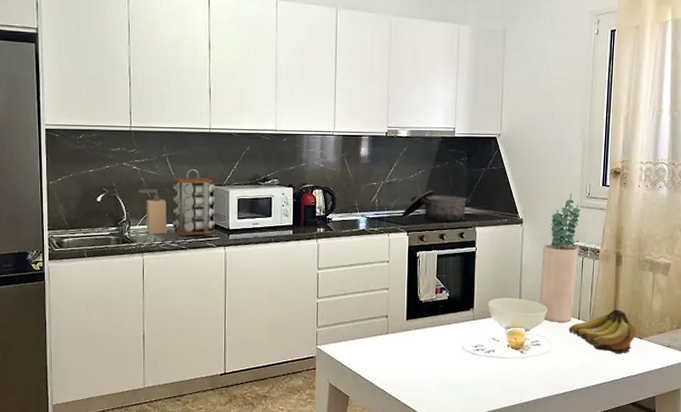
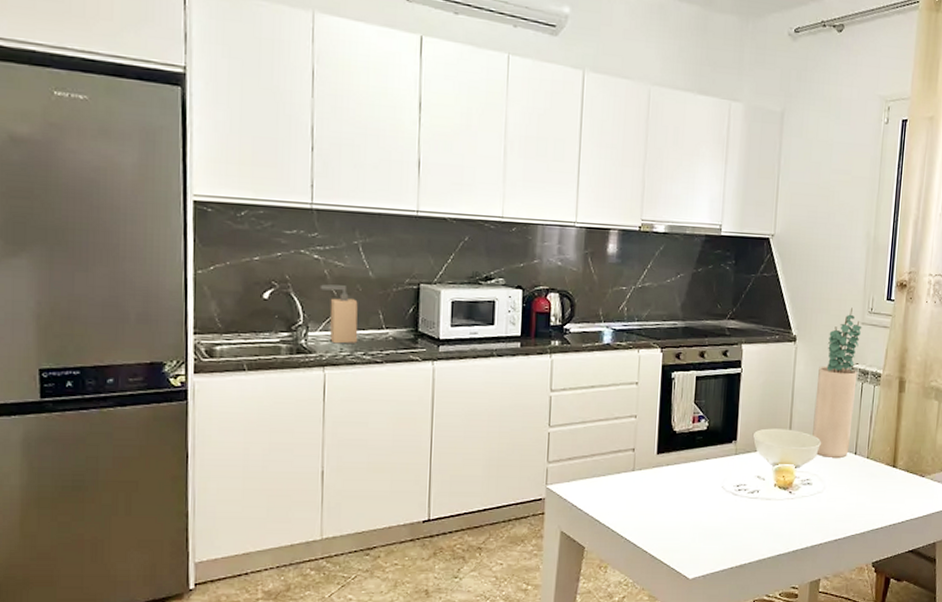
spice rack: present [171,169,215,236] -> none [364,262,423,347]
cooking pot: present [402,190,472,222] -> none [656,298,739,338]
fruit: present [569,309,637,354] -> none [844,442,918,495]

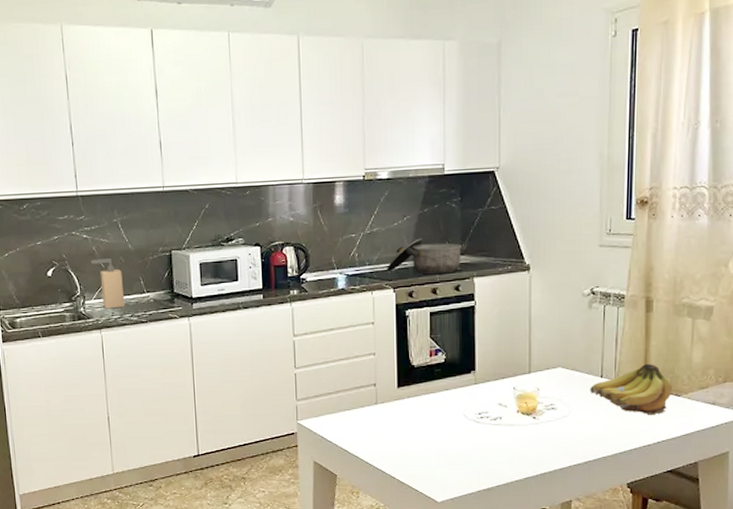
cooking pot: none [656,298,739,338] -> present [387,238,468,275]
bowl: present [752,428,822,468] -> none [491,356,565,395]
vase: present [812,307,862,458] -> none [554,231,601,382]
fruit: none [844,442,918,495] -> present [590,363,673,415]

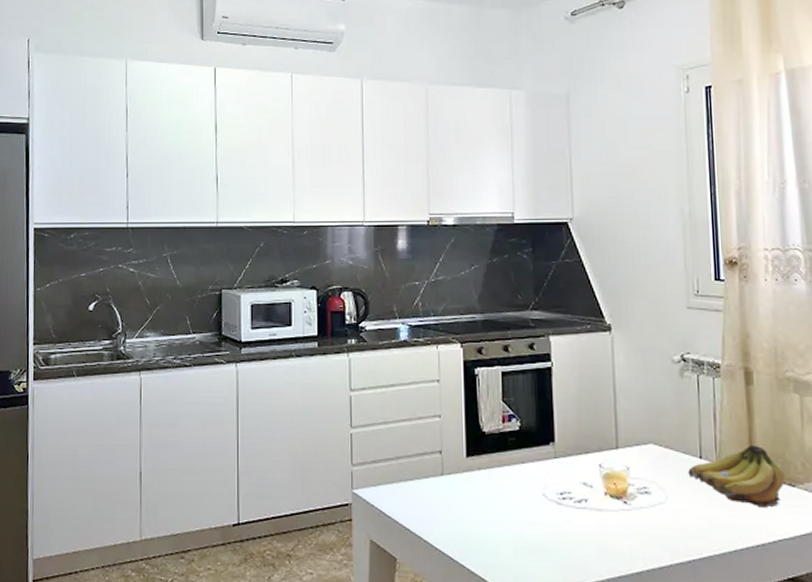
soap dispenser: present [90,258,125,309] -> none [135,295,169,349]
cooking pot: present [387,238,468,275] -> none [453,290,542,330]

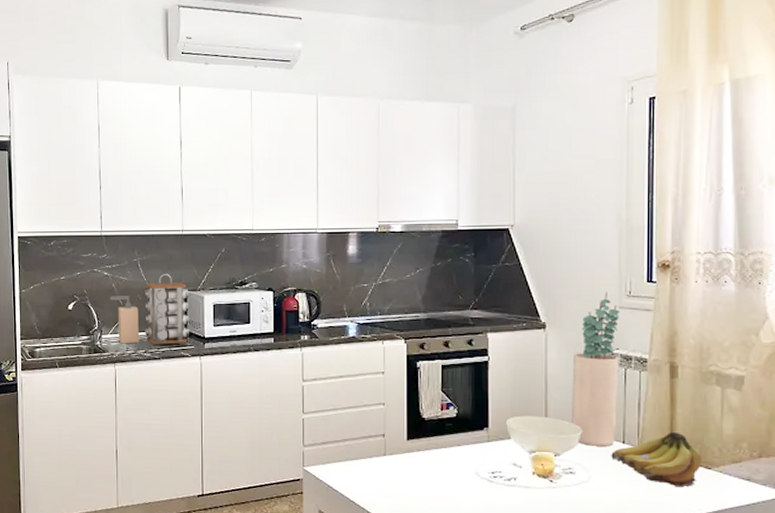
soap dispenser: none [135,295,169,349] -> present [109,296,140,344]
spice rack: none [173,270,224,350] -> present [143,274,189,345]
bowl: none [572,428,657,474] -> present [505,415,583,457]
vase: none [641,291,692,462] -> present [572,292,620,447]

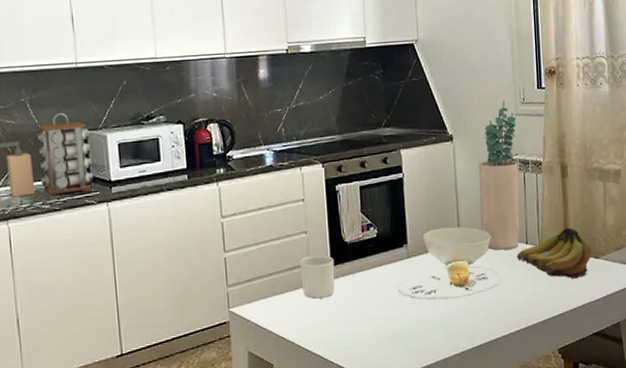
mug: none [375,427,410,470] -> present [300,254,335,299]

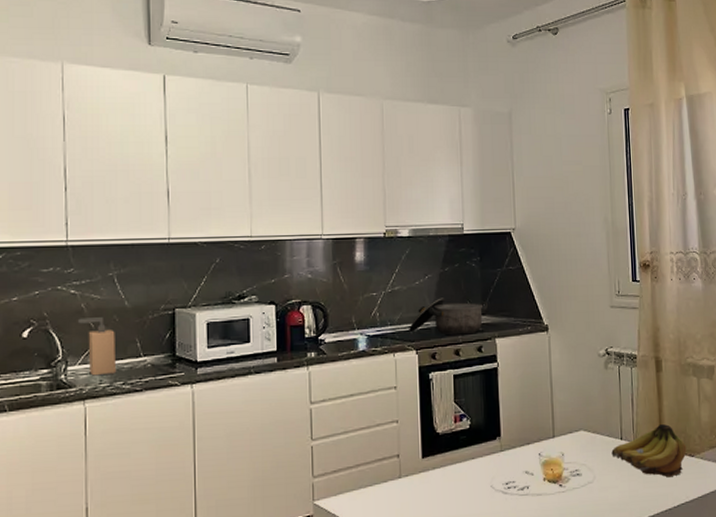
spice rack: present [35,113,93,195] -> none [121,289,178,374]
mug: present [300,254,335,299] -> none [389,445,426,493]
cooking pot: none [314,111,393,148] -> present [409,298,489,335]
bowl: present [422,226,492,266] -> none [516,419,586,461]
vase: present [478,100,520,250] -> none [573,292,615,446]

